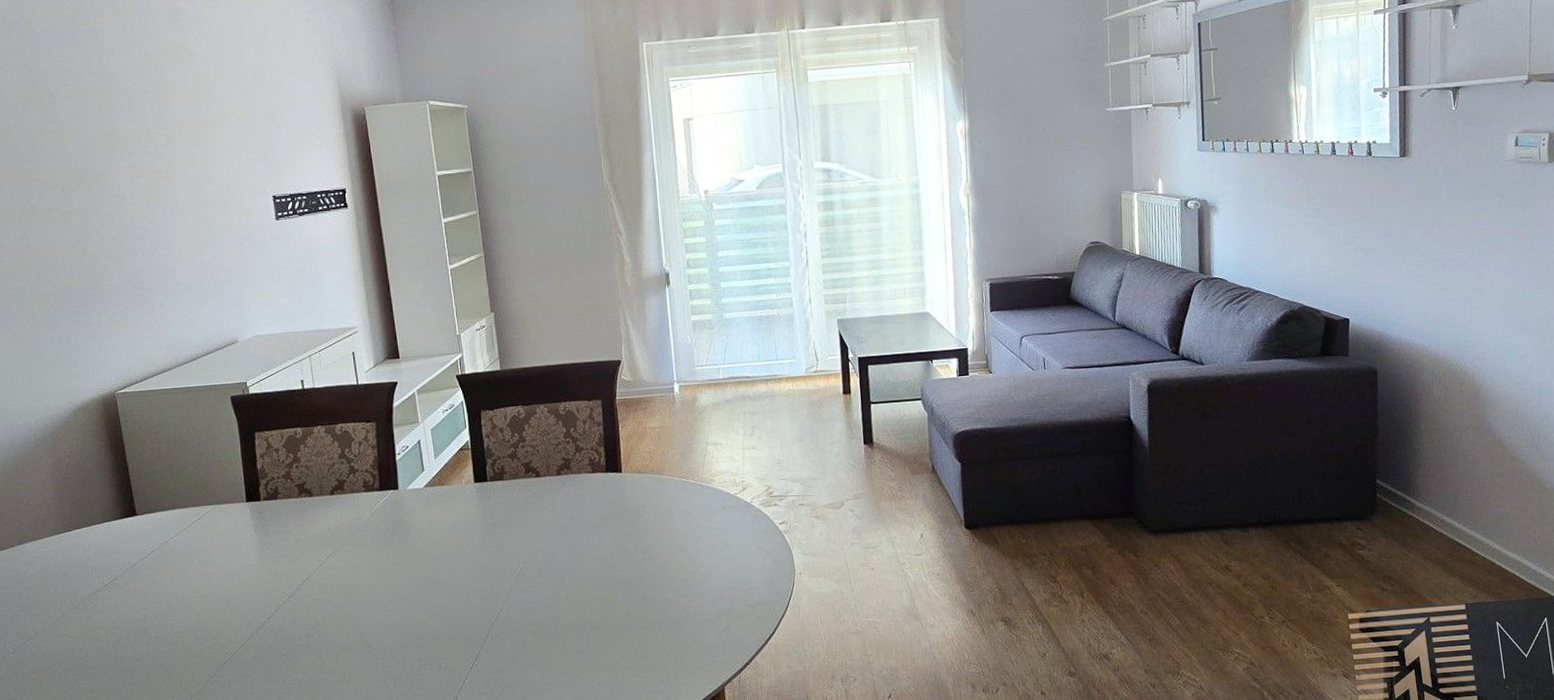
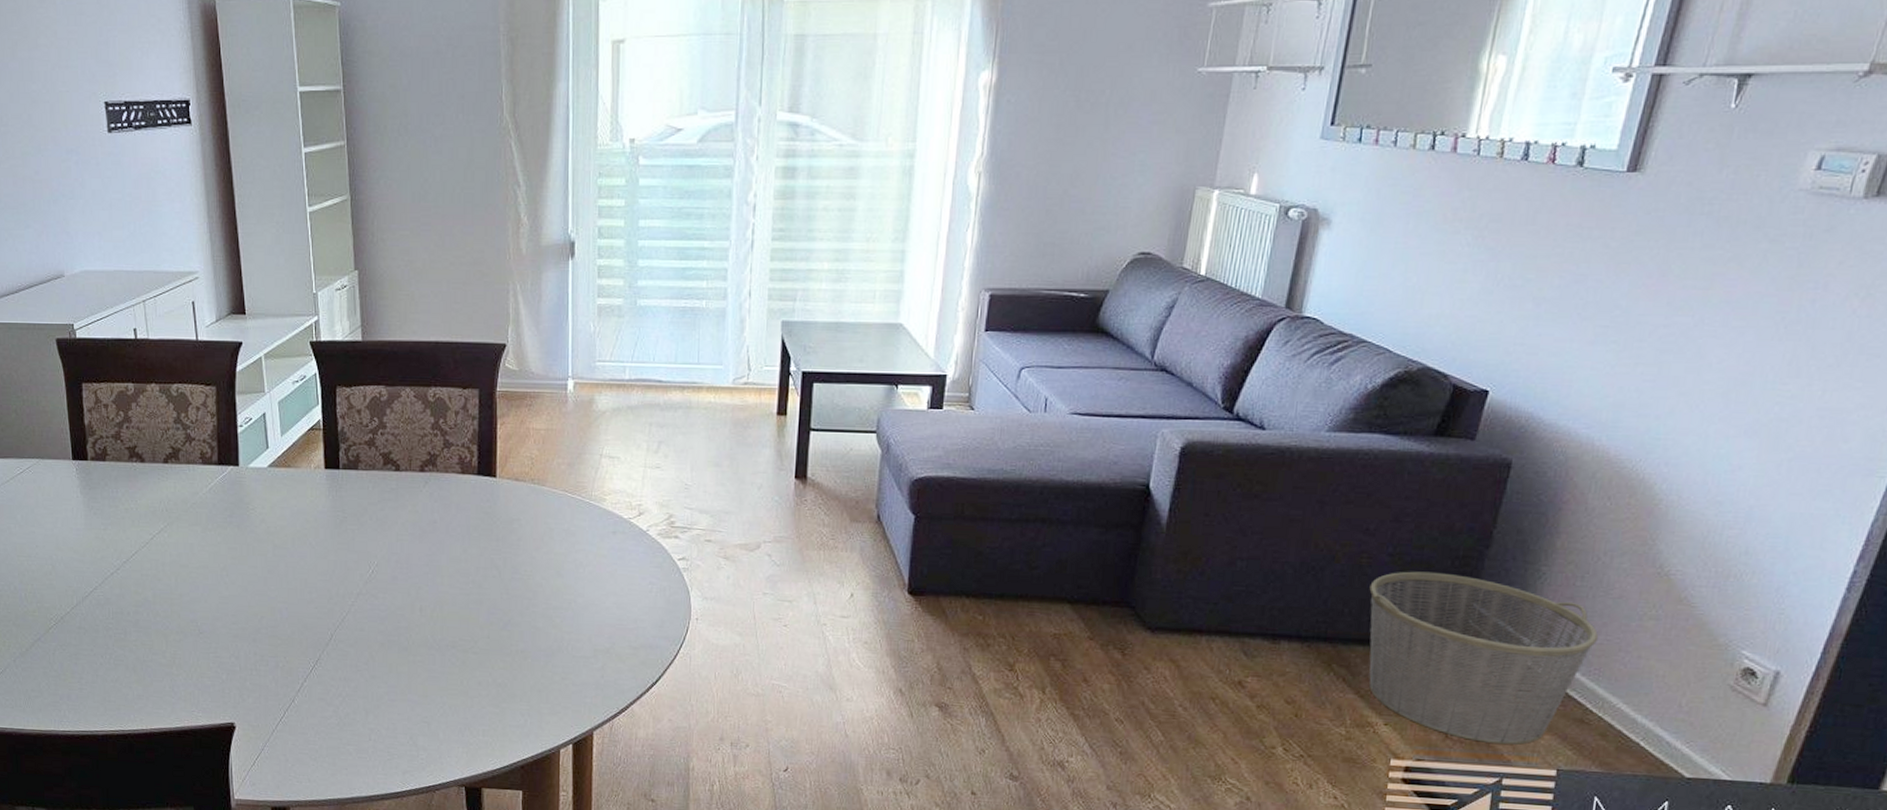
basket: none [1302,459,1467,590] -> present [1368,571,1599,745]

